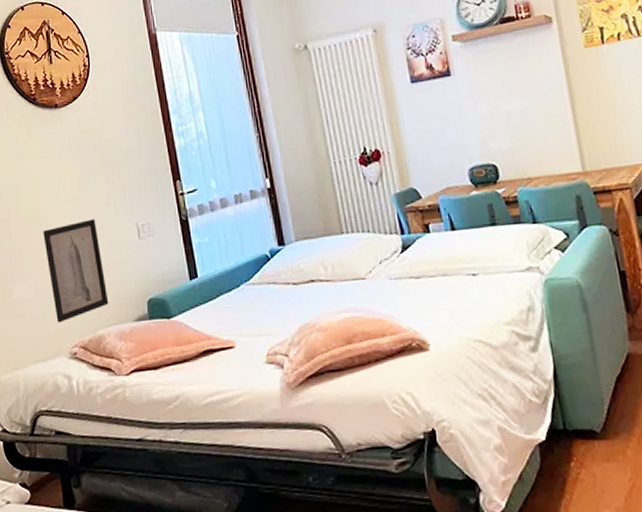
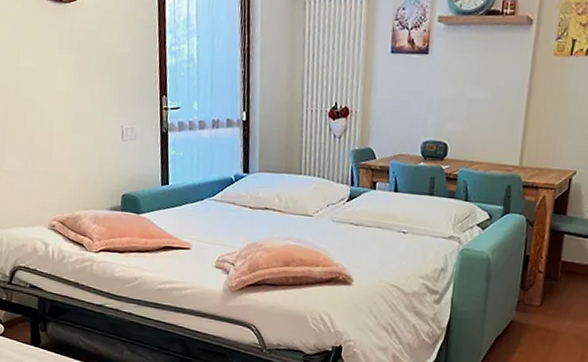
wall art: present [43,219,109,323] -> none [36,113,88,198]

